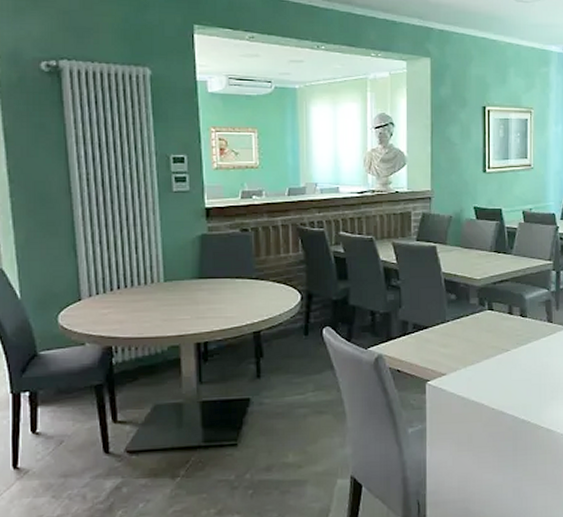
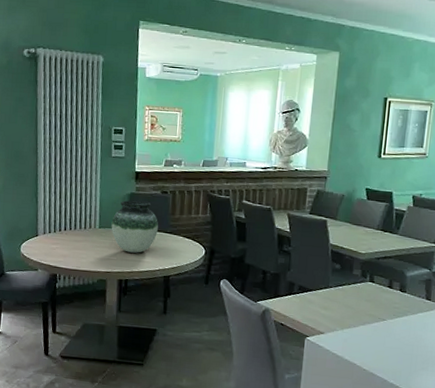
vase: none [180,243,241,308] -> present [111,200,159,253]

